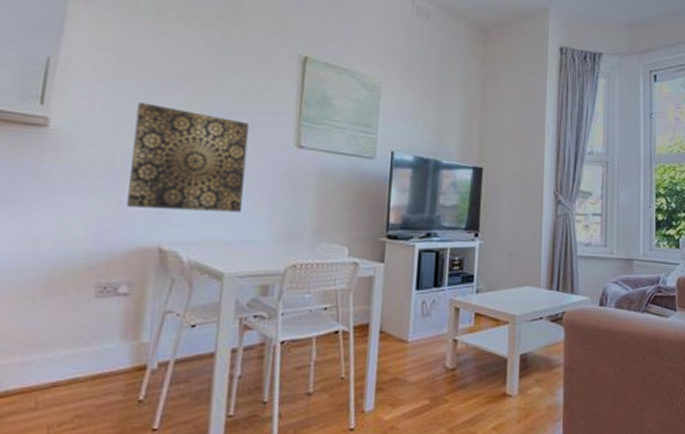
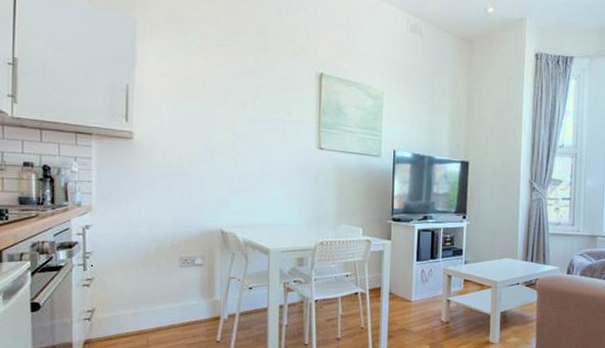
wall art: present [127,102,250,213] -> none [195,117,281,203]

